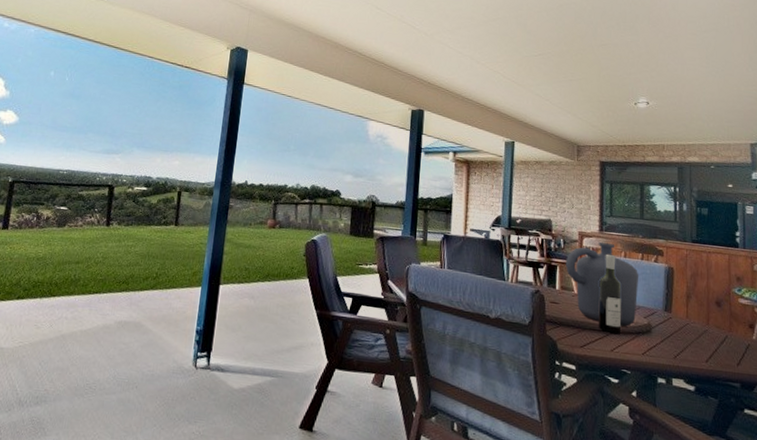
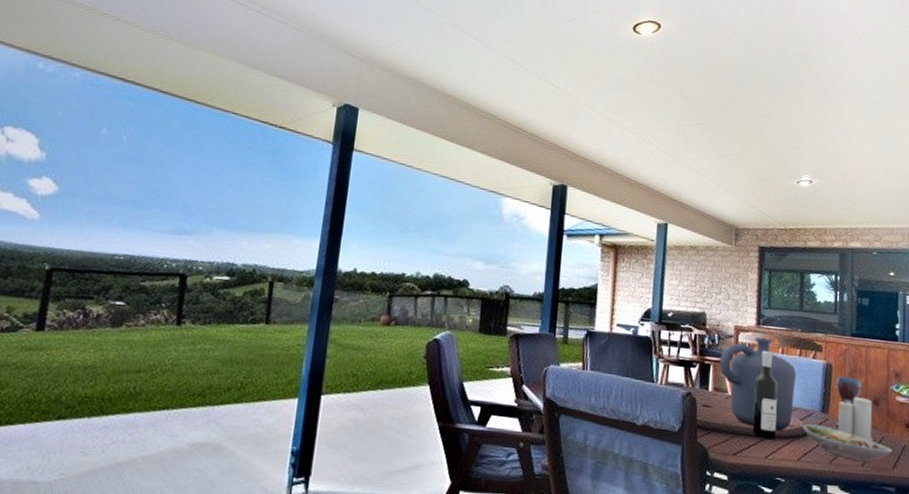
salad: none [646,321,737,359] -> present [802,424,893,463]
cup: none [678,278,703,325] -> present [835,376,861,427]
candle: none [681,295,716,340] -> present [838,394,873,442]

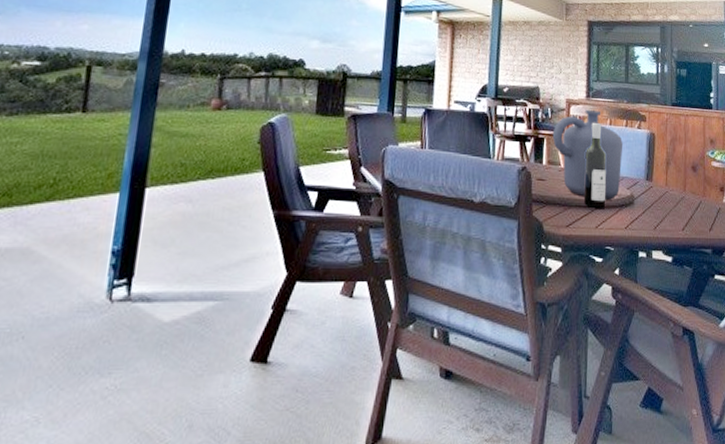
salad: present [802,424,893,463] -> none [629,192,709,227]
cup: present [835,376,861,427] -> none [659,144,681,194]
candle: present [838,394,873,442] -> none [661,161,692,206]

